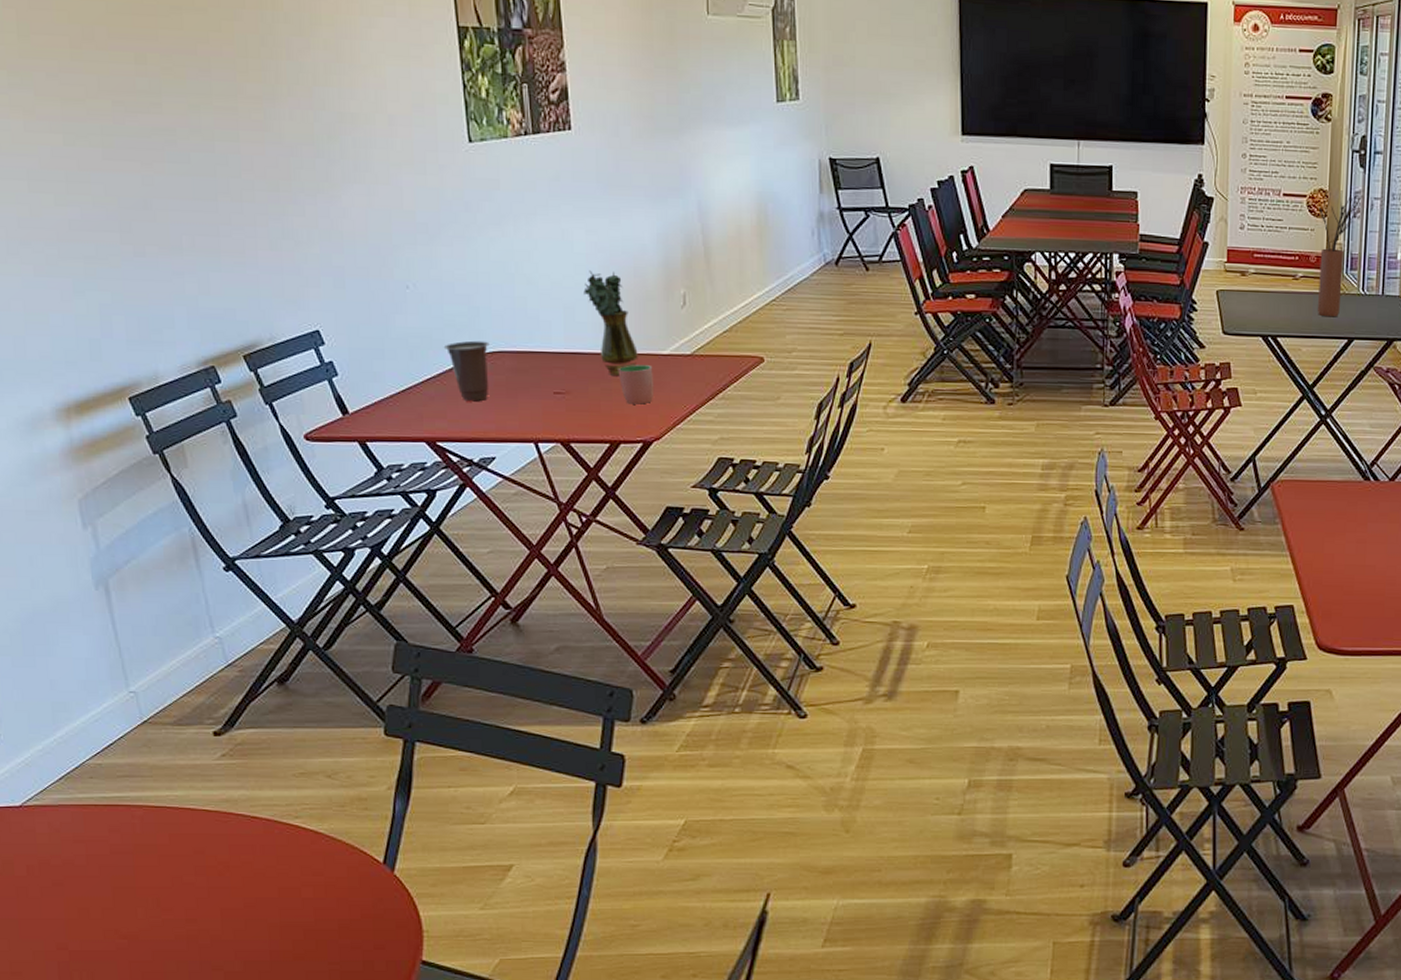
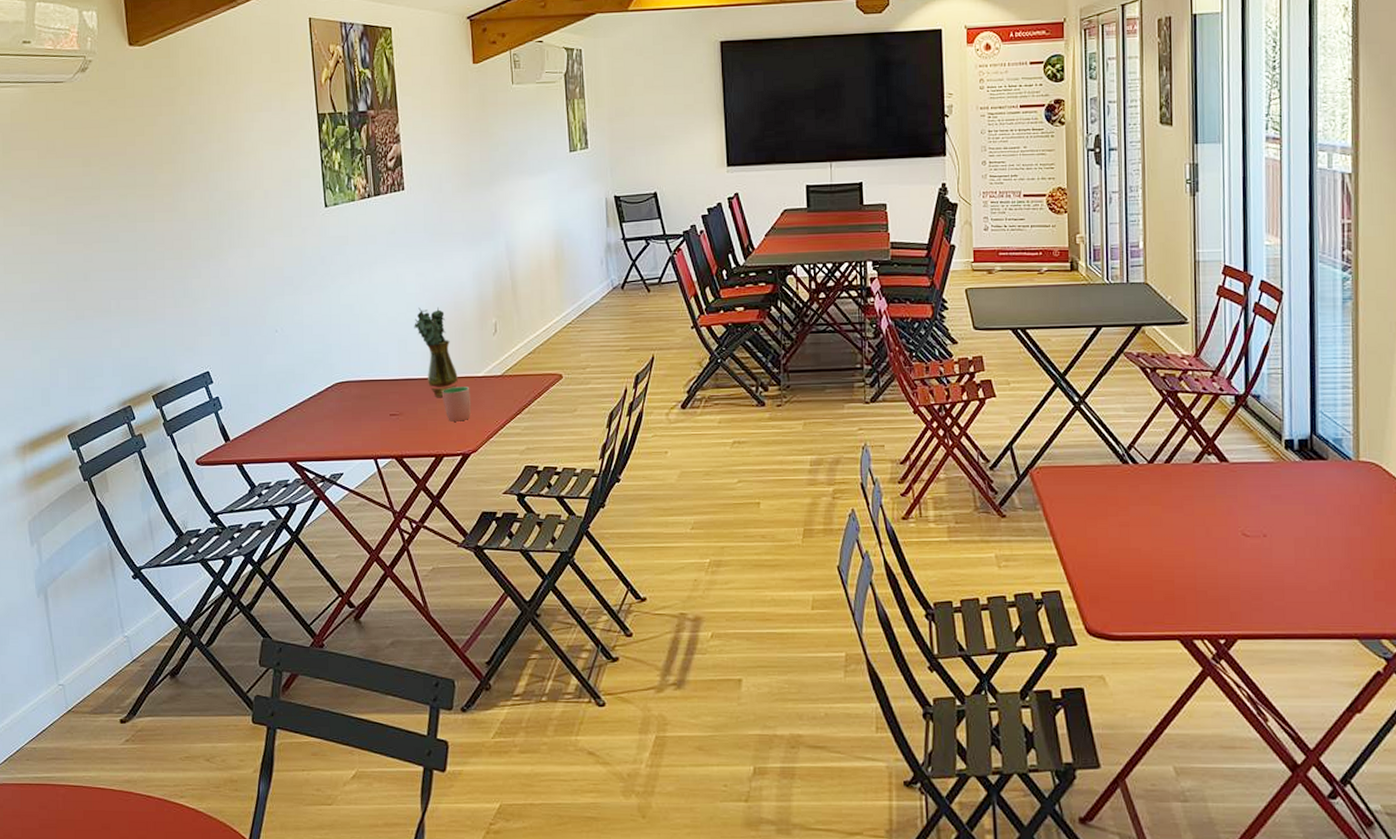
cup: present [443,340,490,402] -> none [303,373,339,426]
vase: present [1317,190,1362,318] -> none [1058,187,1100,307]

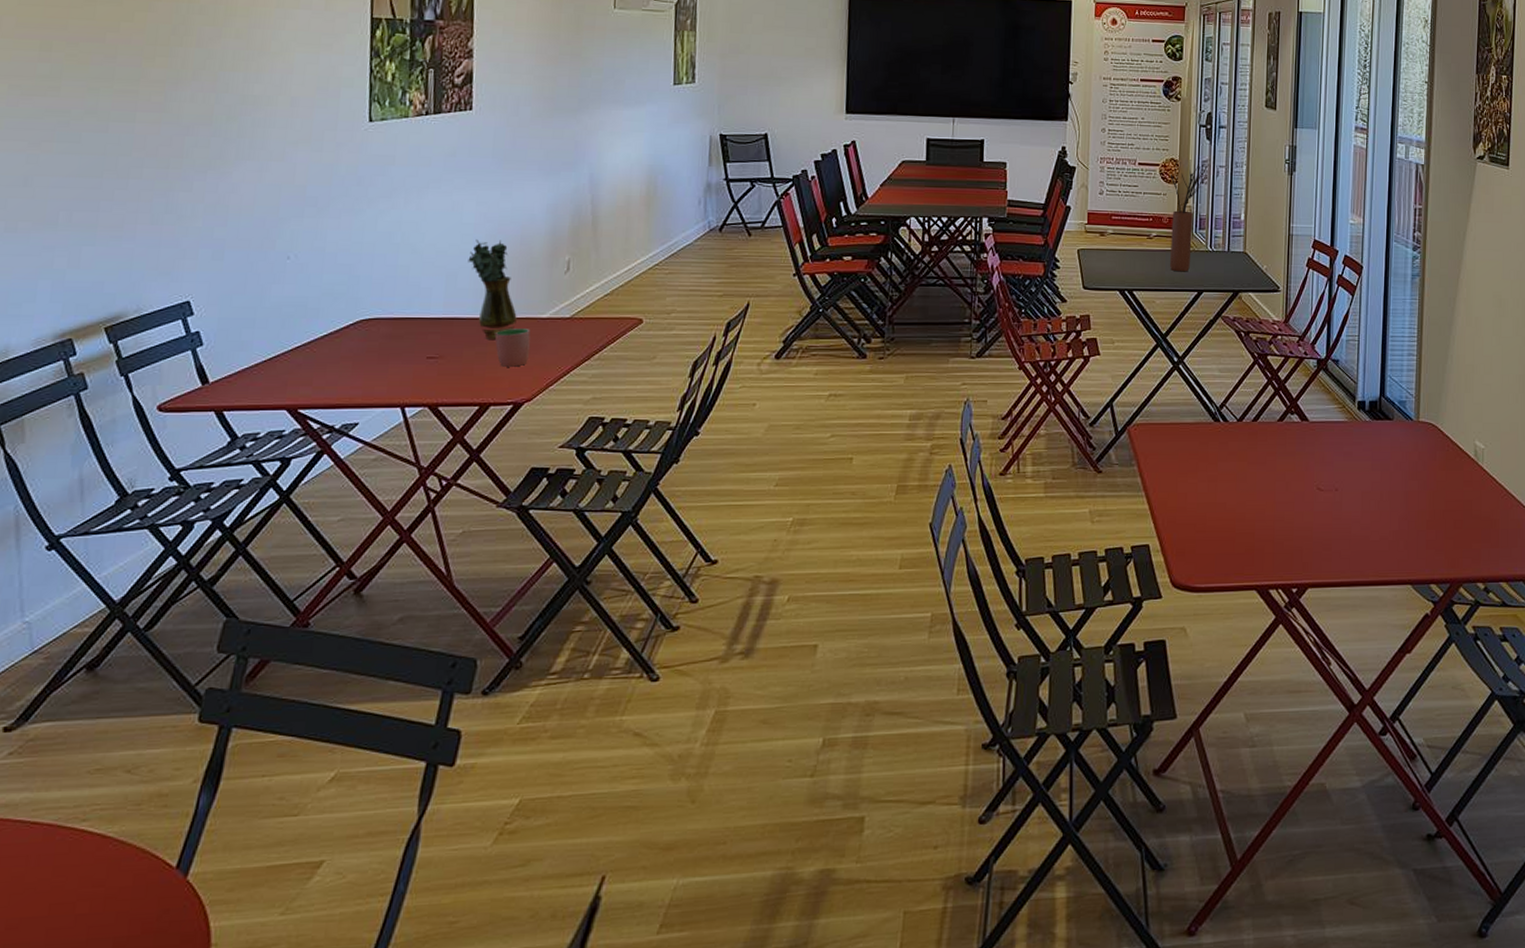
vase: none [1058,187,1100,307] -> present [1169,160,1209,272]

